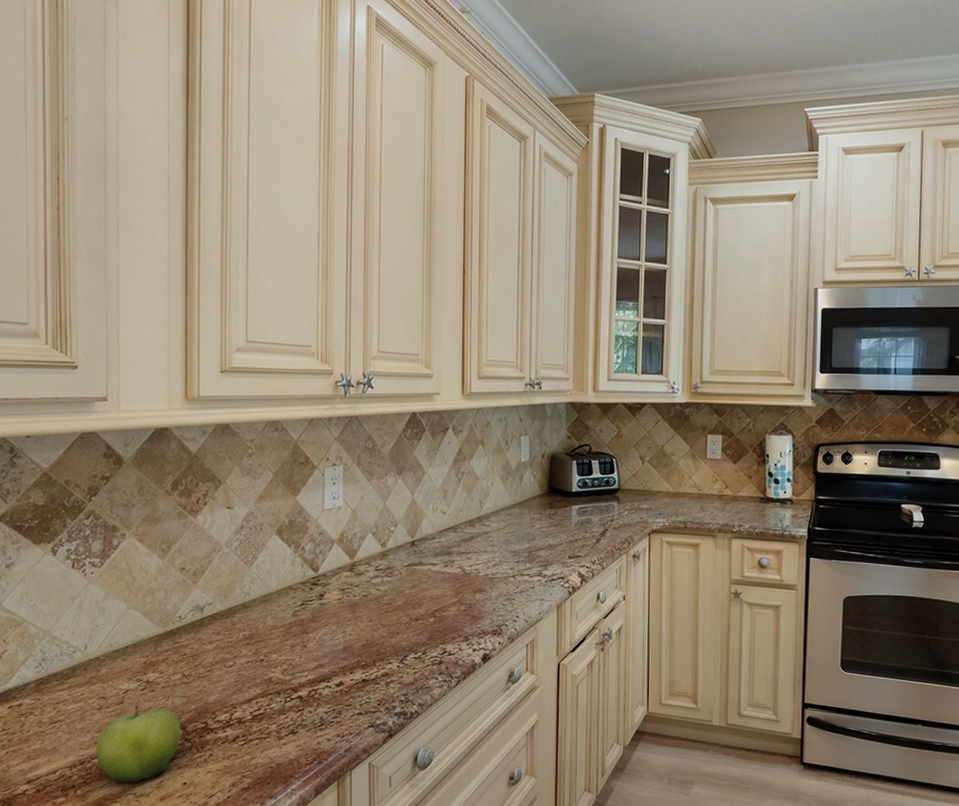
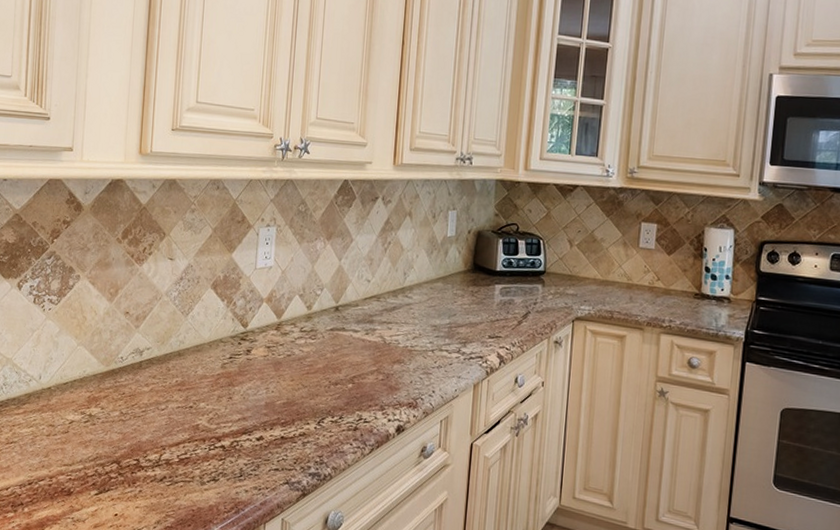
fruit: present [96,705,181,783] -> none [42,436,116,508]

